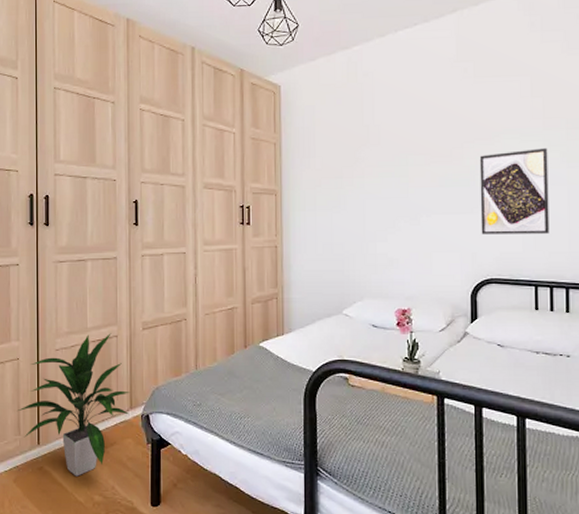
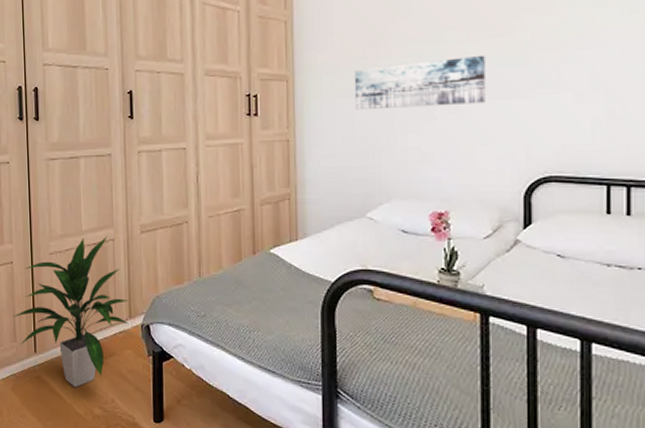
wall art: none [333,177,440,222] -> present [354,55,485,111]
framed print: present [479,148,550,234] -> none [537,15,627,123]

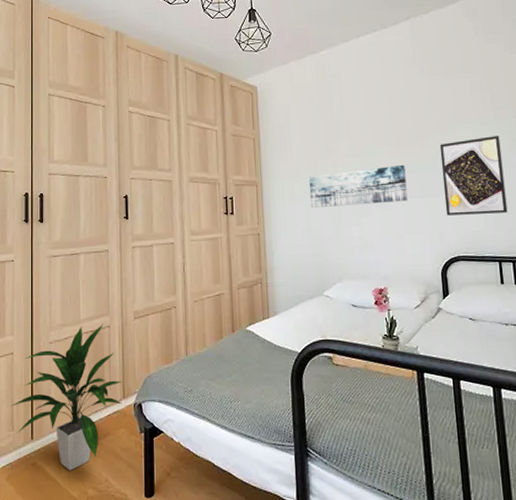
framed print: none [537,15,627,123] -> present [439,136,508,216]

